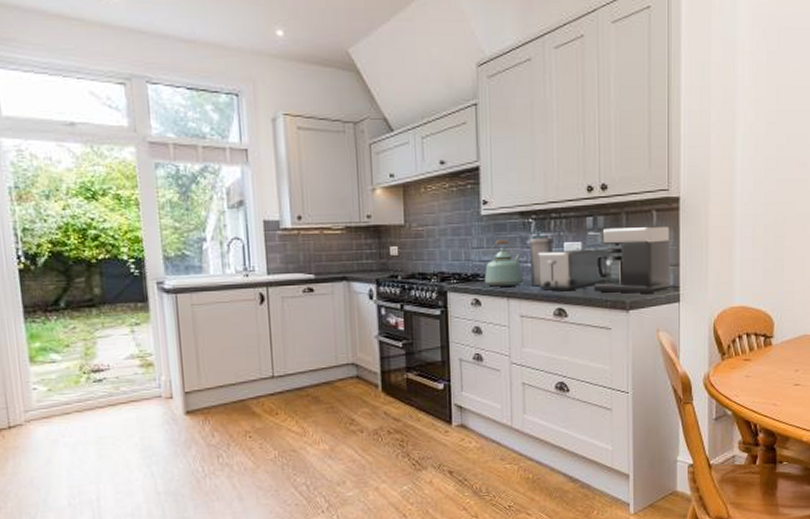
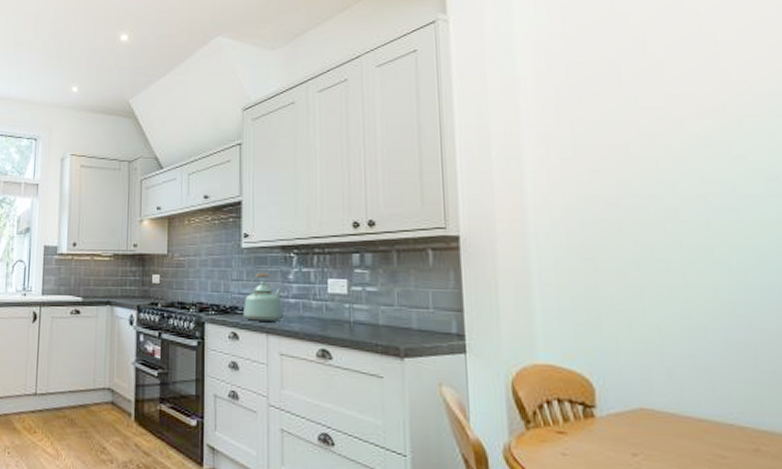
canister: present [529,237,554,287] -> none [291,272,317,324]
toaster: present [538,248,609,292] -> none [300,286,379,332]
coffee maker: present [593,225,670,294] -> none [361,265,454,341]

